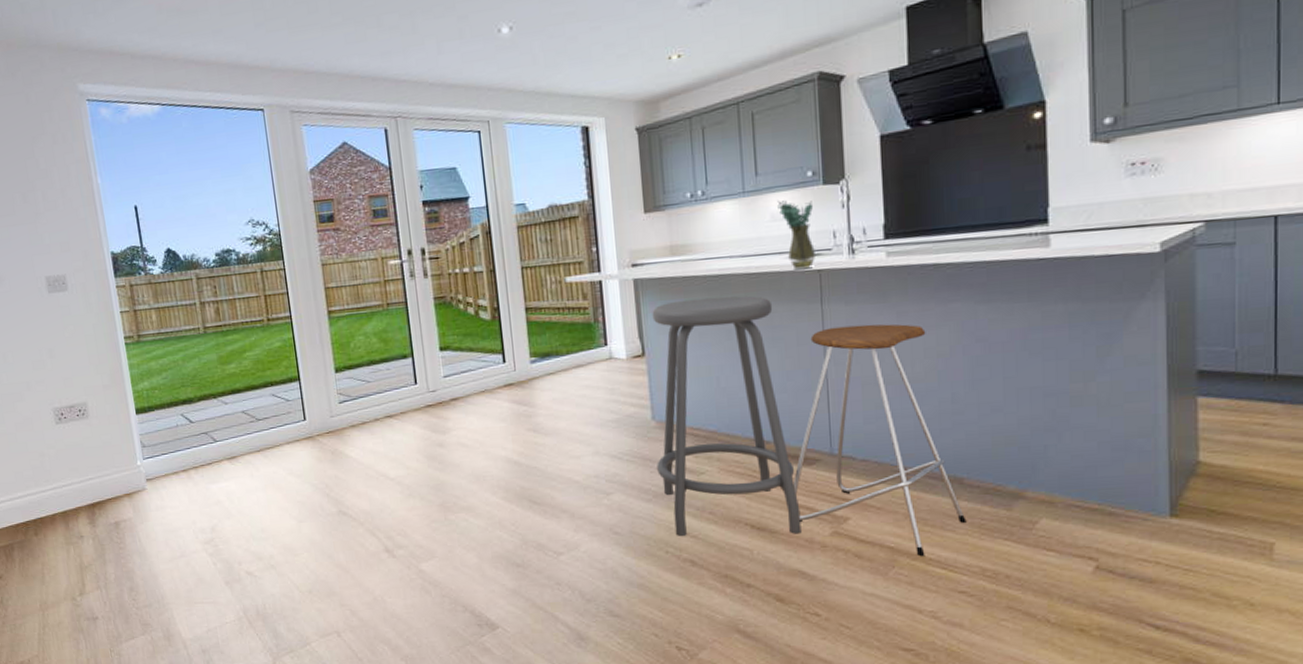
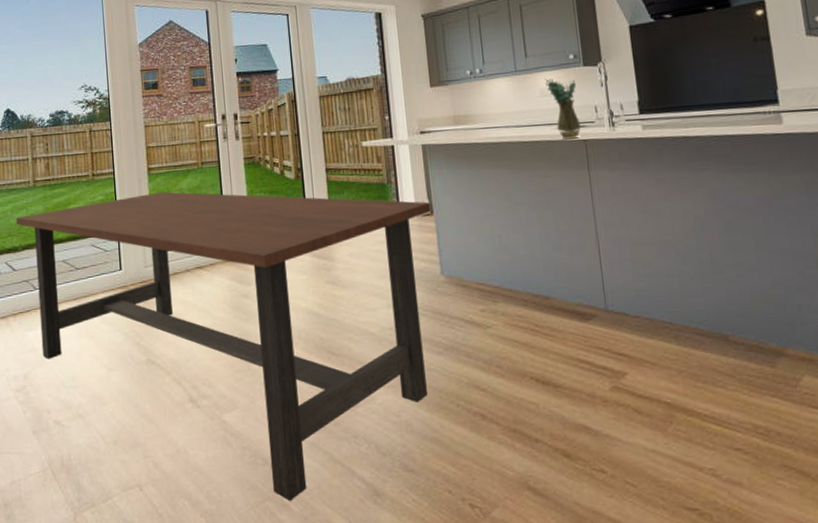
dining table: none [187,336,643,645] -> present [15,191,432,501]
bar stool: present [652,295,802,536] -> none [439,161,583,389]
bar stool: present [793,324,967,557] -> none [572,189,735,413]

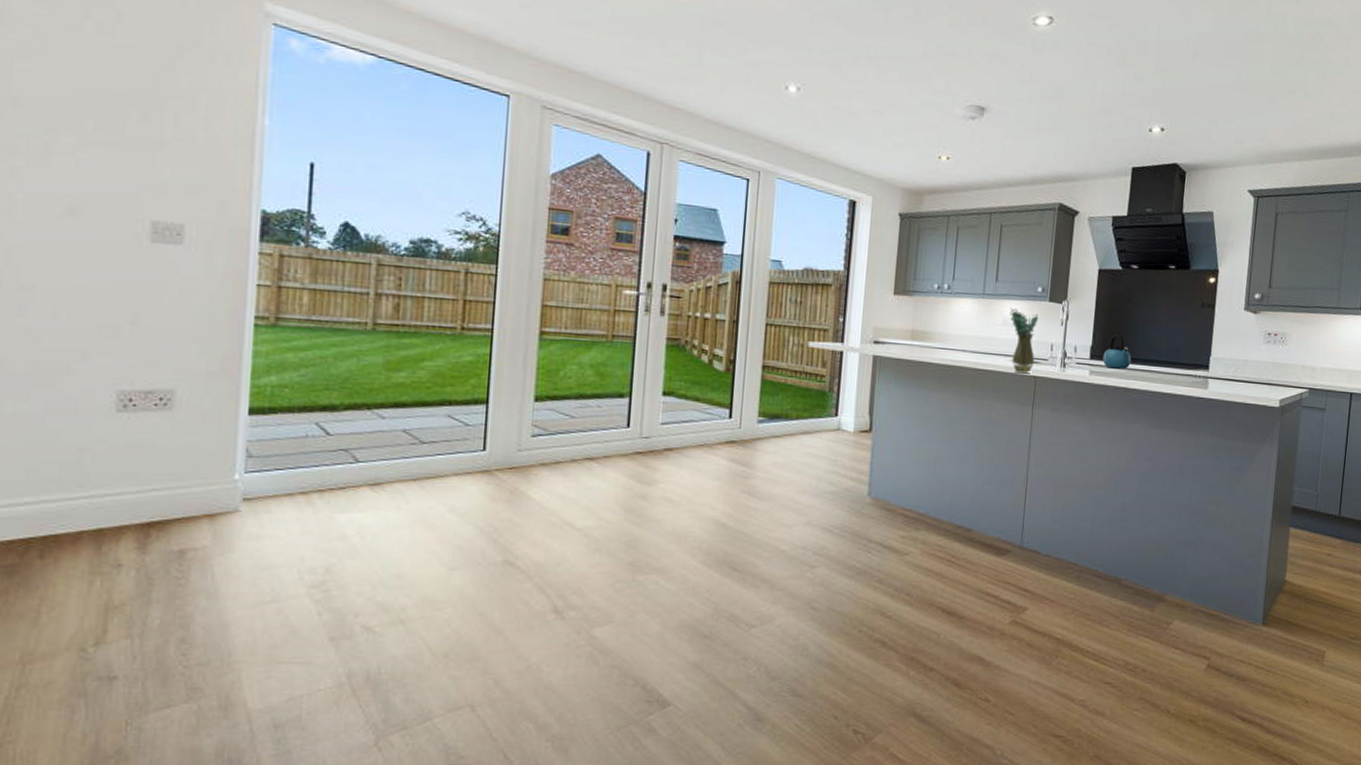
dining table: present [15,191,432,501] -> none [339,362,872,725]
kettle: none [653,84,686,120] -> present [1103,334,1132,370]

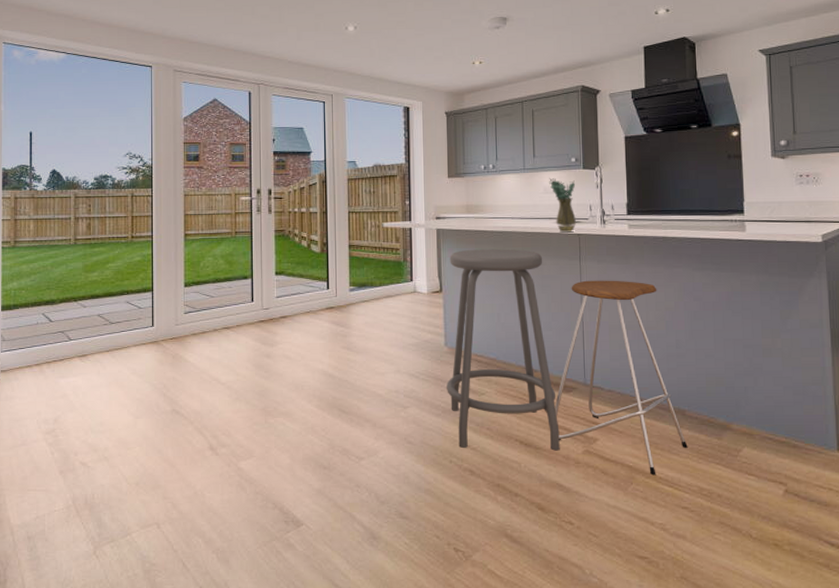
bar stool: none [864,383,993,621] -> present [447,249,560,451]
bar stool: none [984,430,1120,649] -> present [554,280,688,476]
kettle: present [1103,334,1132,370] -> none [639,191,666,221]

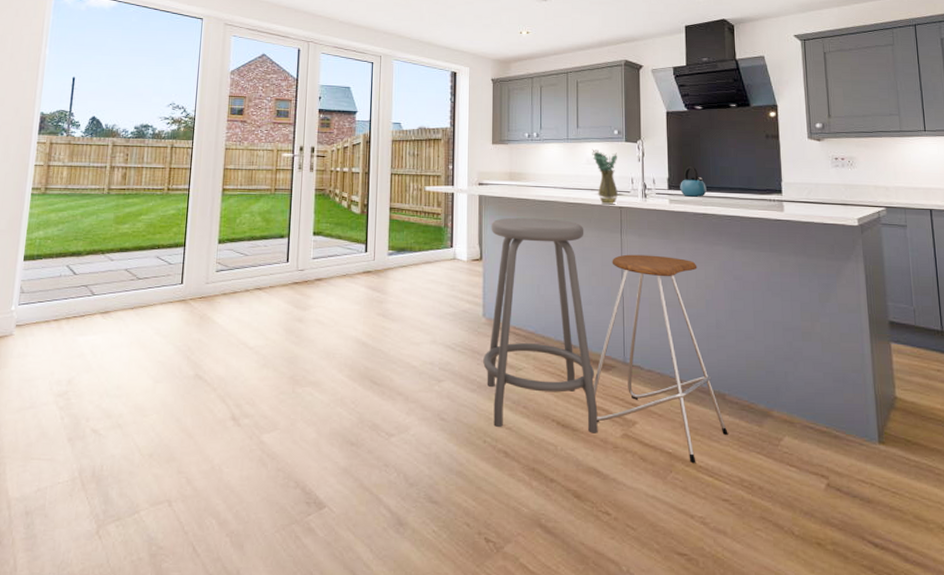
kettle: none [639,191,666,221] -> present [680,166,707,197]

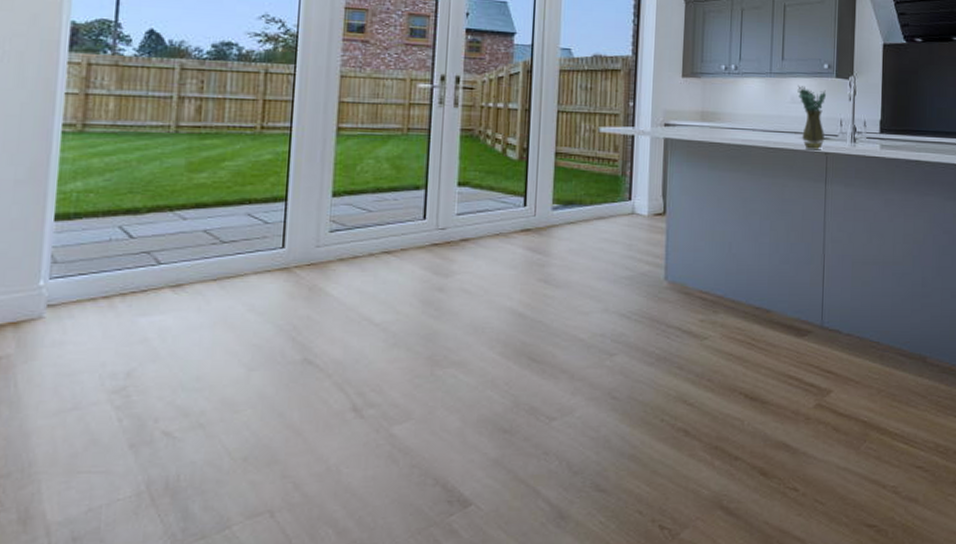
bar stool: present [483,217,598,434] -> none [663,164,790,405]
bar stool: present [593,254,728,464] -> none [786,206,927,432]
kettle: present [680,166,707,197] -> none [893,107,921,142]

